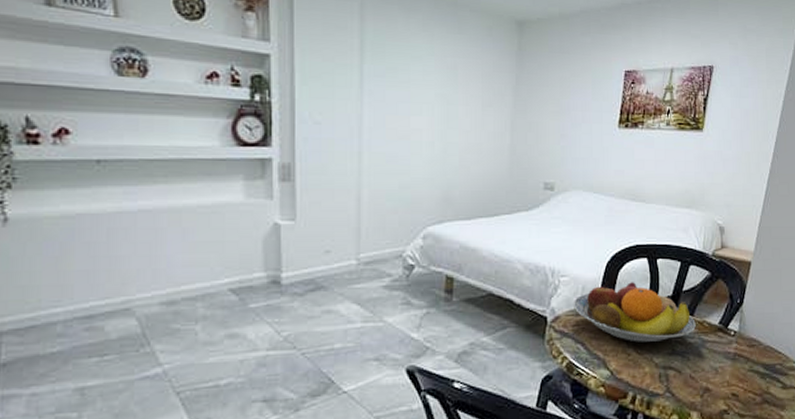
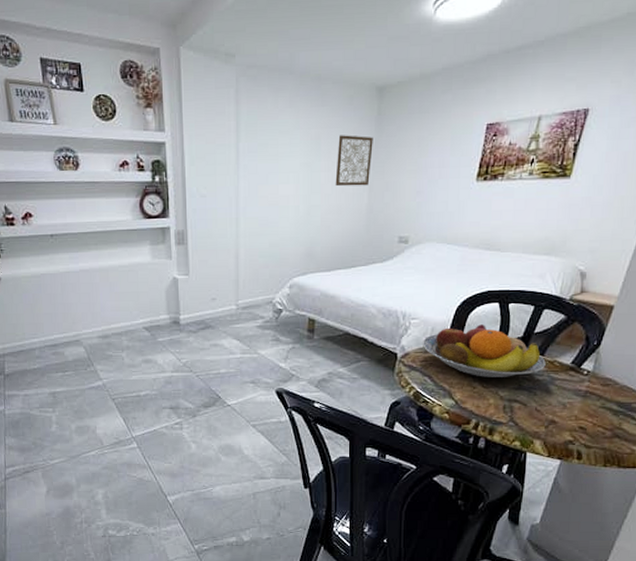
wall art: none [474,67,514,125] -> present [335,135,373,187]

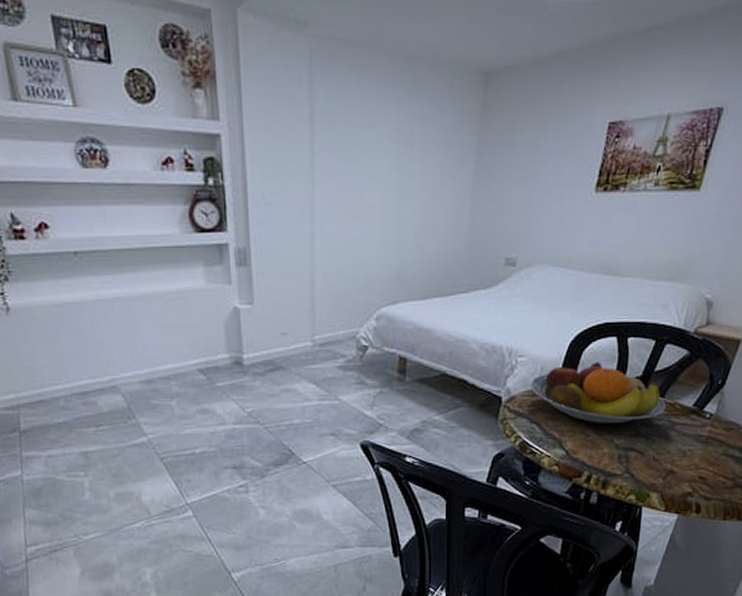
wall art: present [335,135,373,187] -> none [431,131,477,196]

